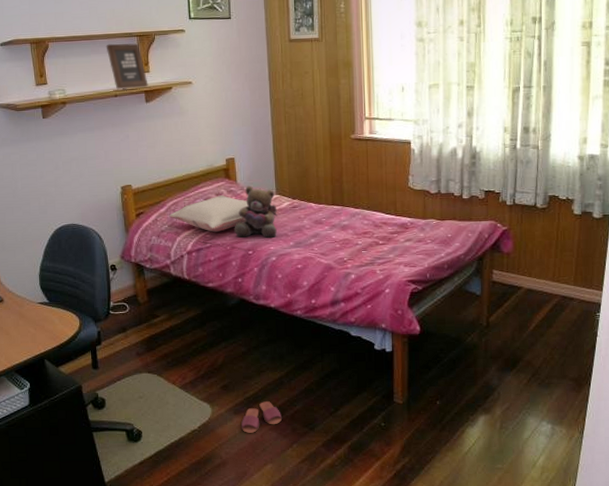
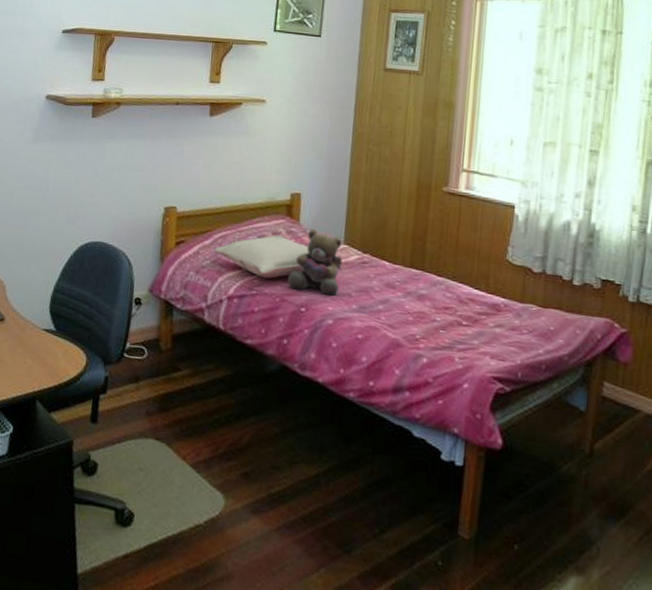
picture frame: present [106,43,148,90] -> none [176,46,216,99]
slippers: present [241,401,282,433] -> none [258,503,311,543]

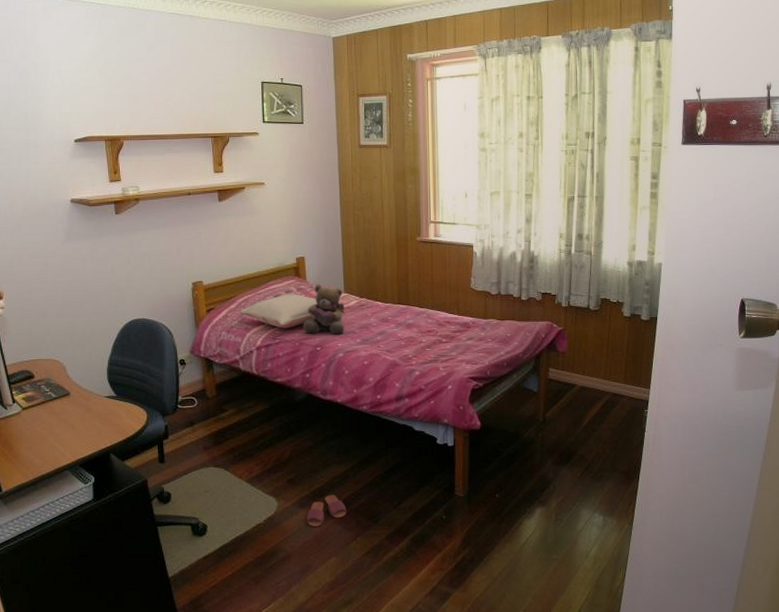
slippers: none [258,503,311,543] -> present [307,495,346,526]

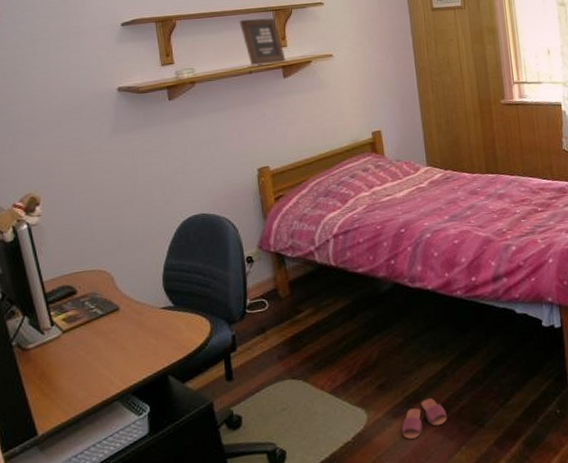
picture frame: none [180,143,222,188] -> present [239,18,286,66]
pillow: present [239,293,317,328] -> none [312,171,398,211]
teddy bear: present [303,284,345,335] -> none [383,158,430,215]

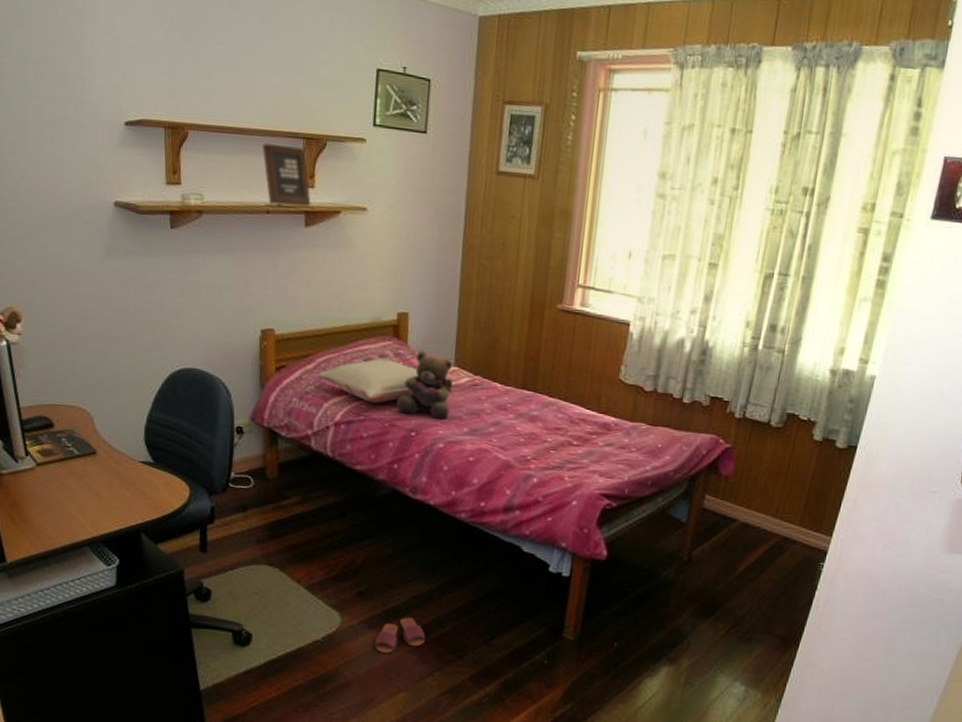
pillow: none [312,171,398,211] -> present [317,357,418,403]
teddy bear: none [383,158,430,215] -> present [396,350,453,420]

